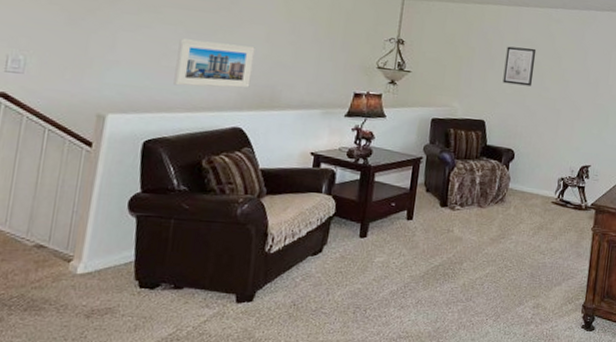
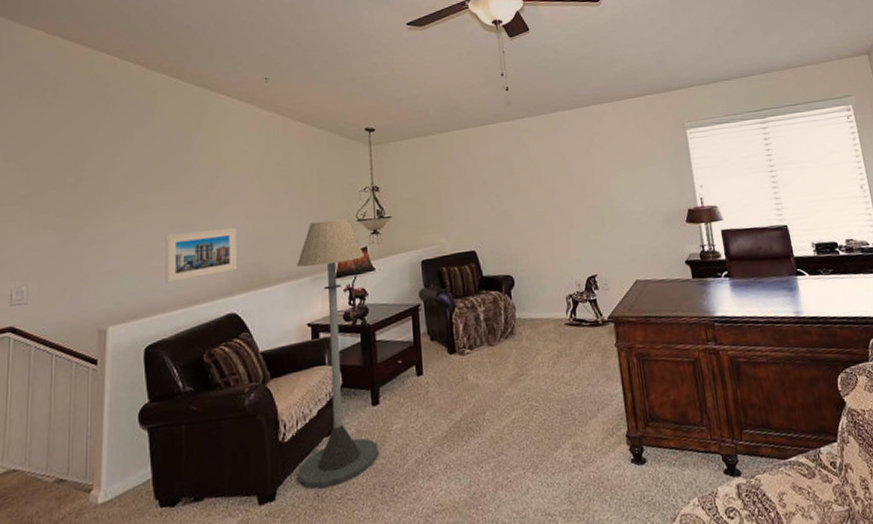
floor lamp: none [278,59,378,299] -> present [297,218,379,489]
wall art: present [502,46,537,86] -> none [482,164,516,207]

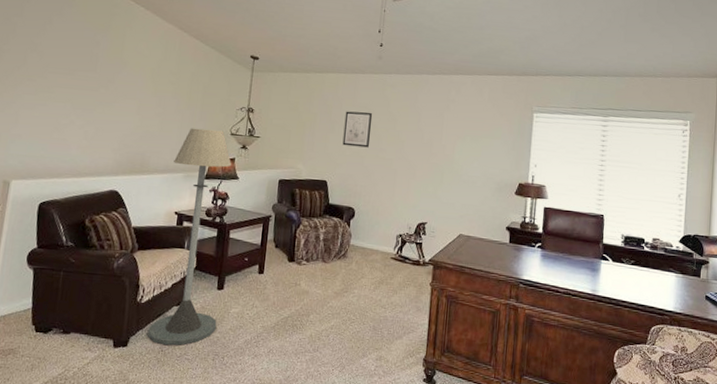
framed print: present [165,227,238,284] -> none [63,114,128,156]
wall art: none [482,164,516,207] -> present [342,111,373,148]

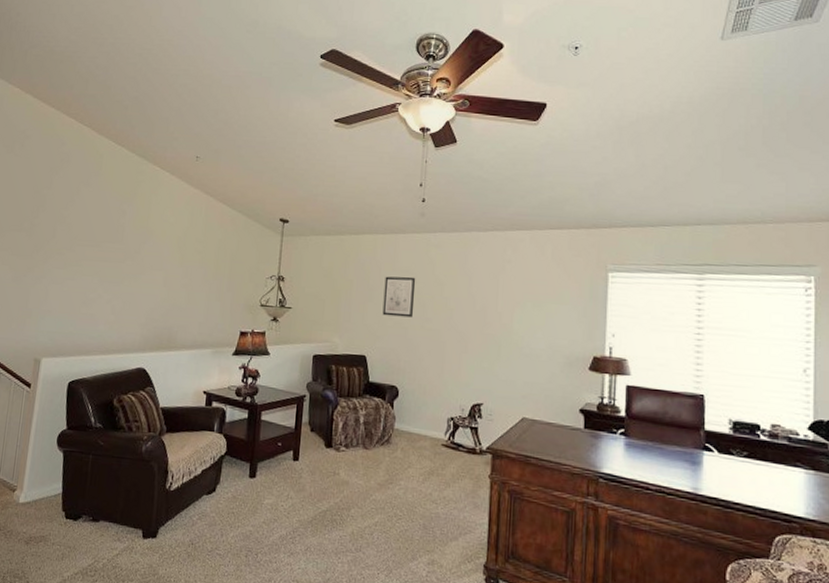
floor lamp: present [148,128,232,346] -> none [177,299,262,539]

